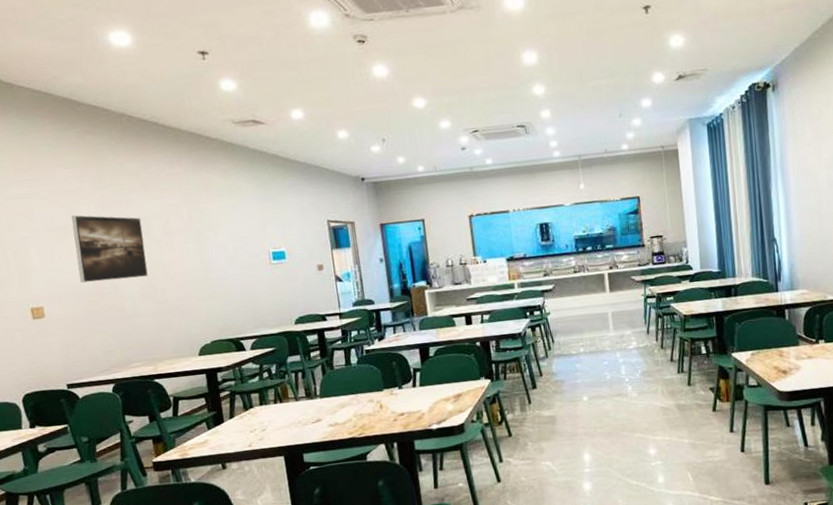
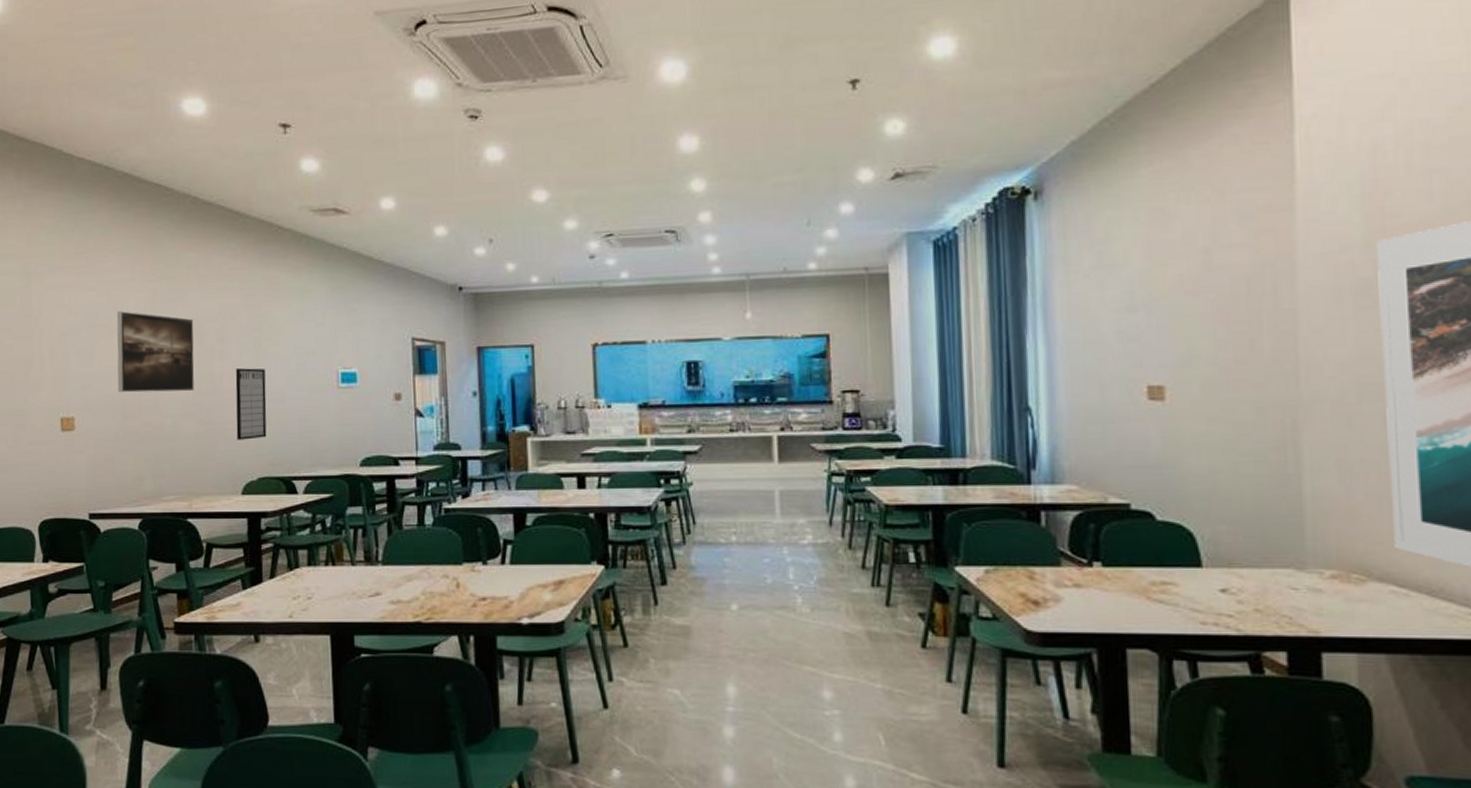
writing board: none [182,253,215,313] -> present [235,368,267,440]

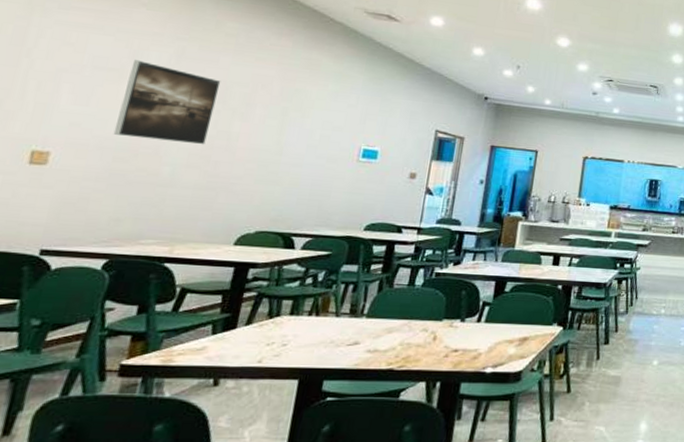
writing board: present [235,368,267,440] -> none [241,131,287,196]

